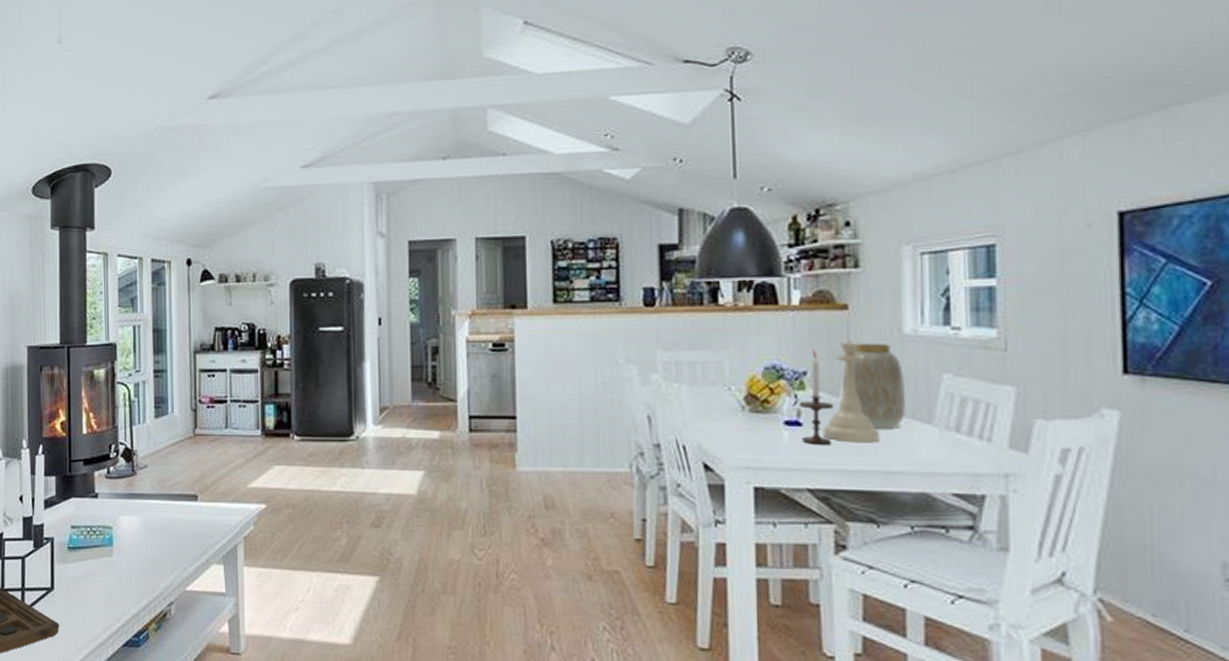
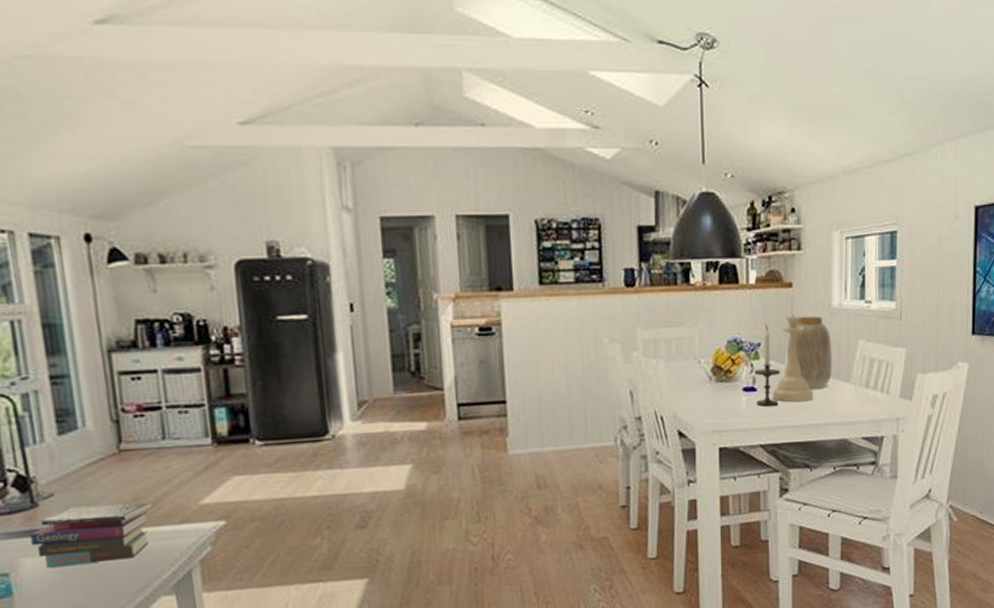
books: none [129,478,214,528] -> present [30,502,153,568]

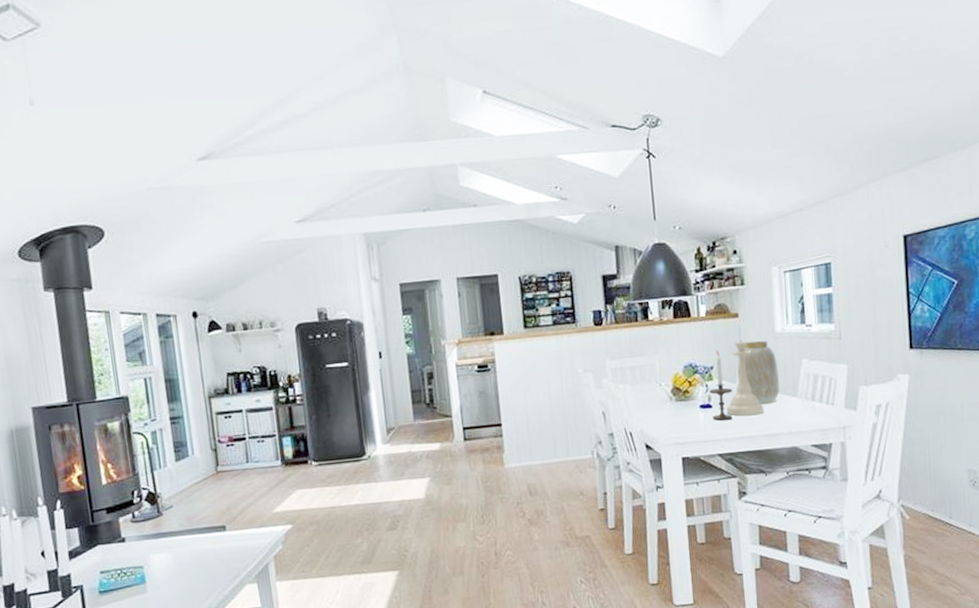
books: present [30,502,153,568] -> none [157,511,240,562]

